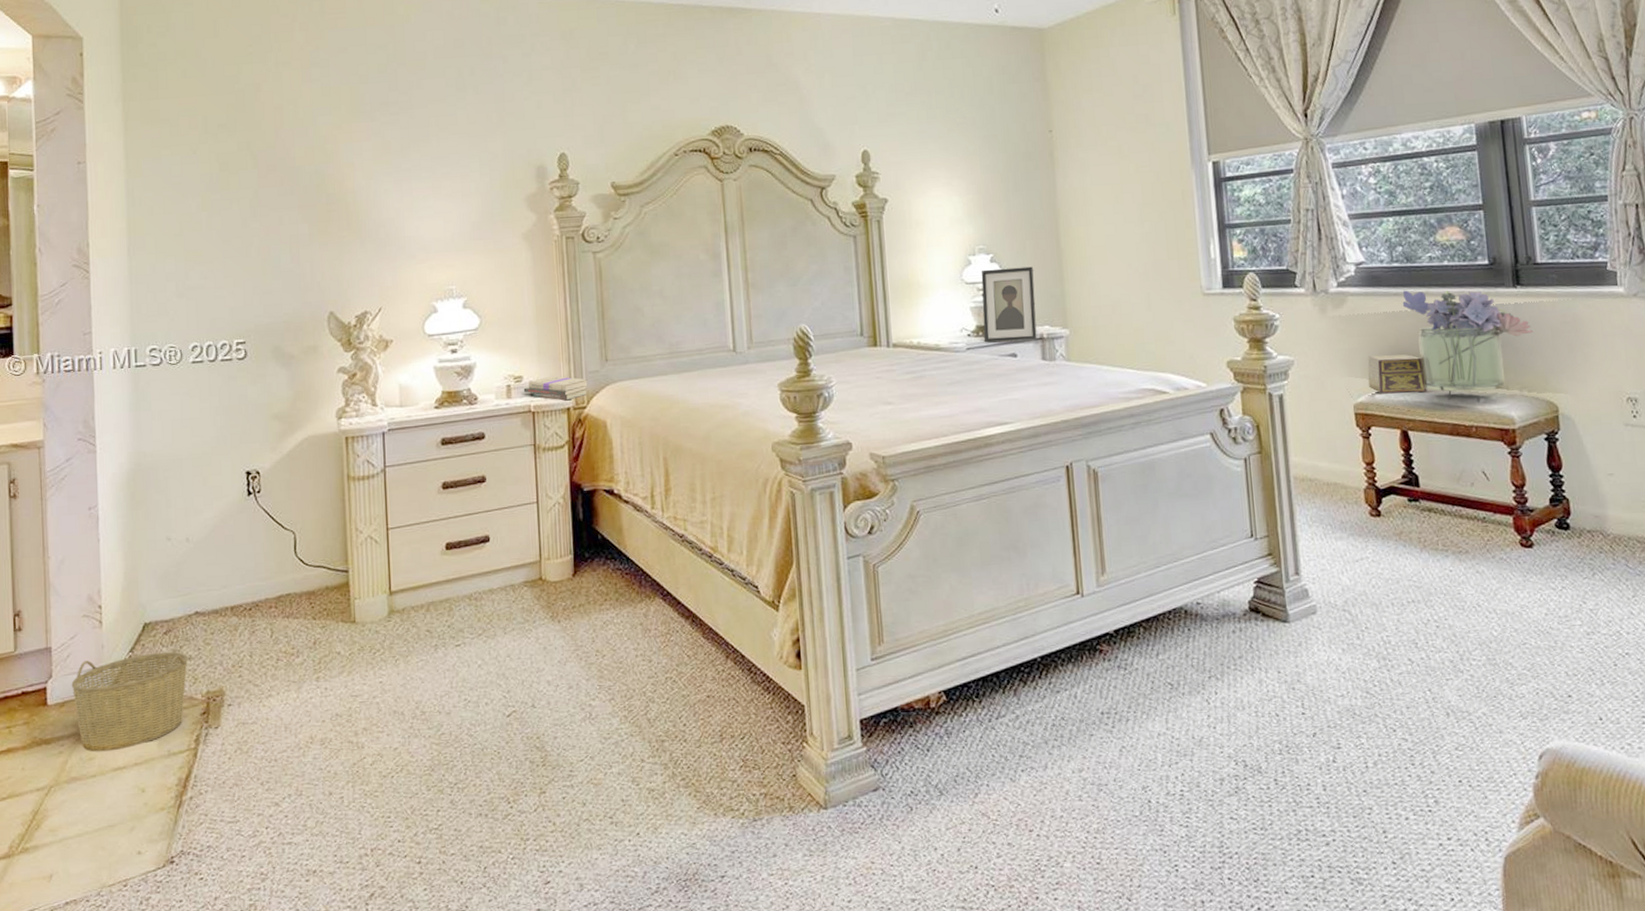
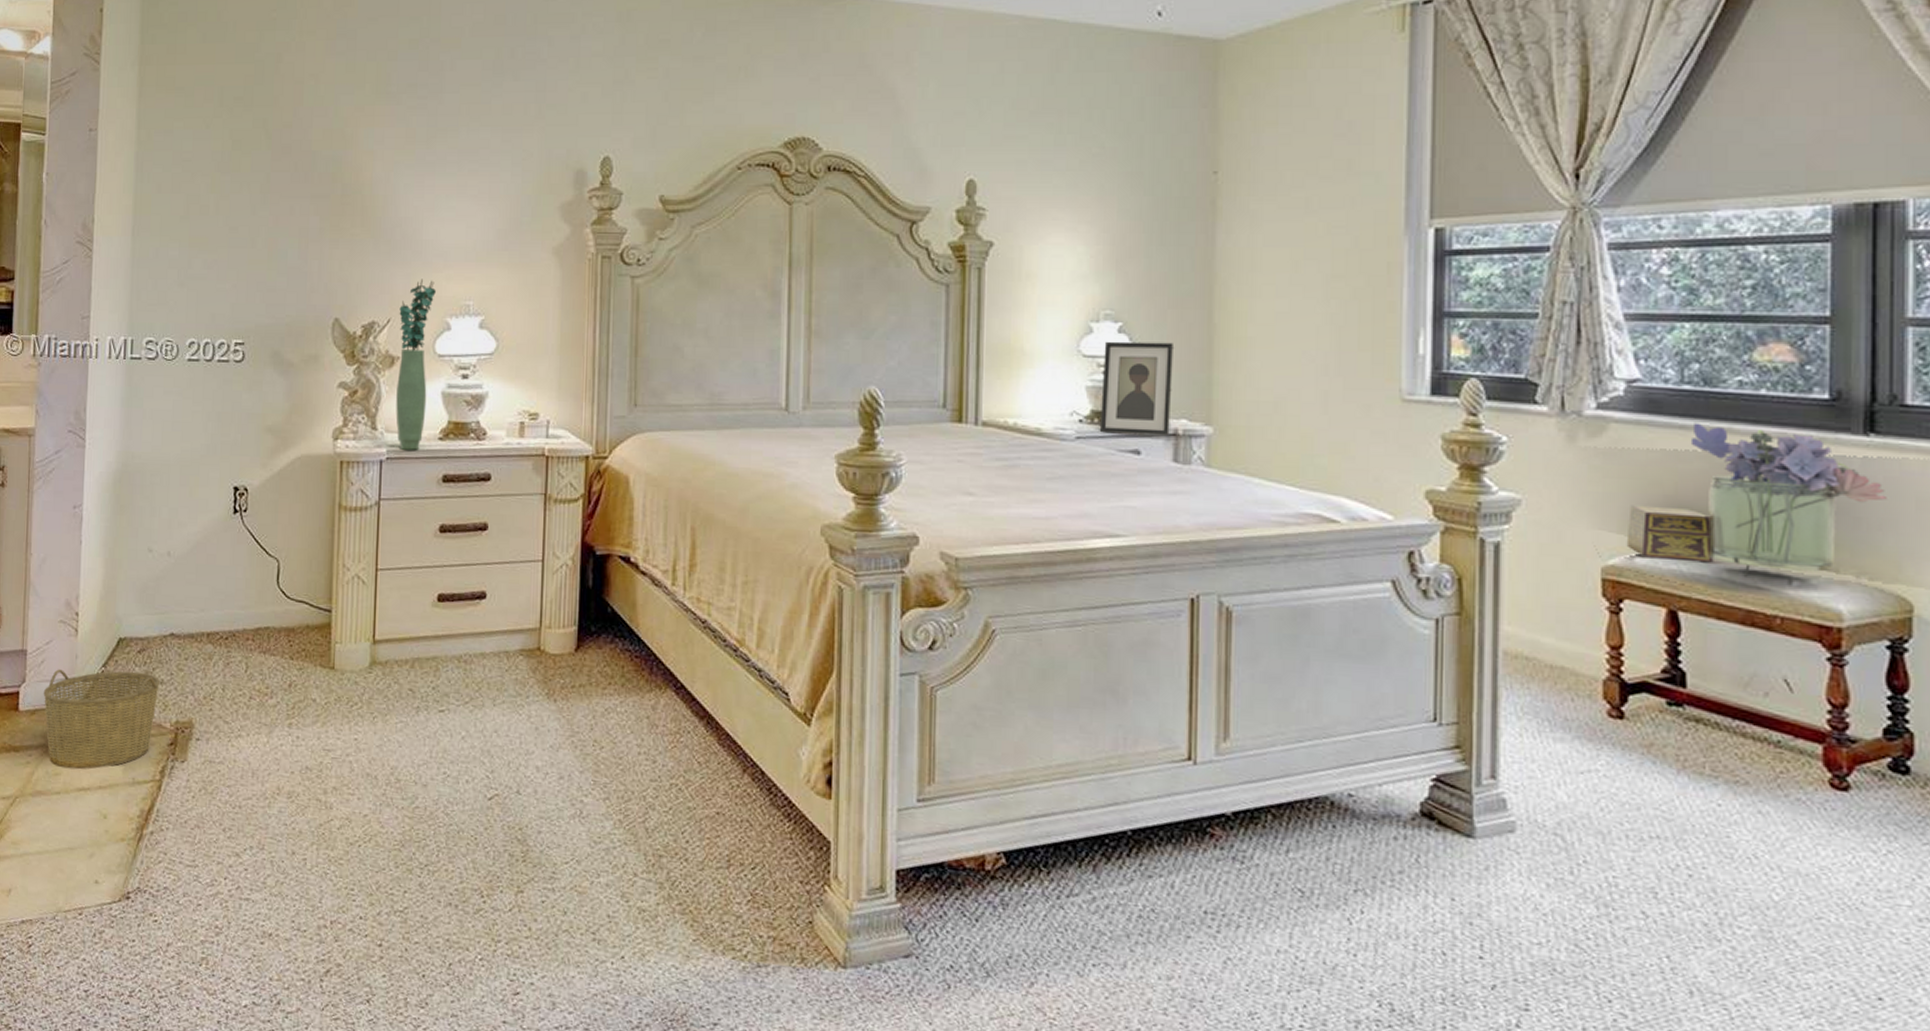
vase: none [389,270,421,421] -> present [396,278,436,450]
books: present [523,375,588,401] -> none [538,416,612,448]

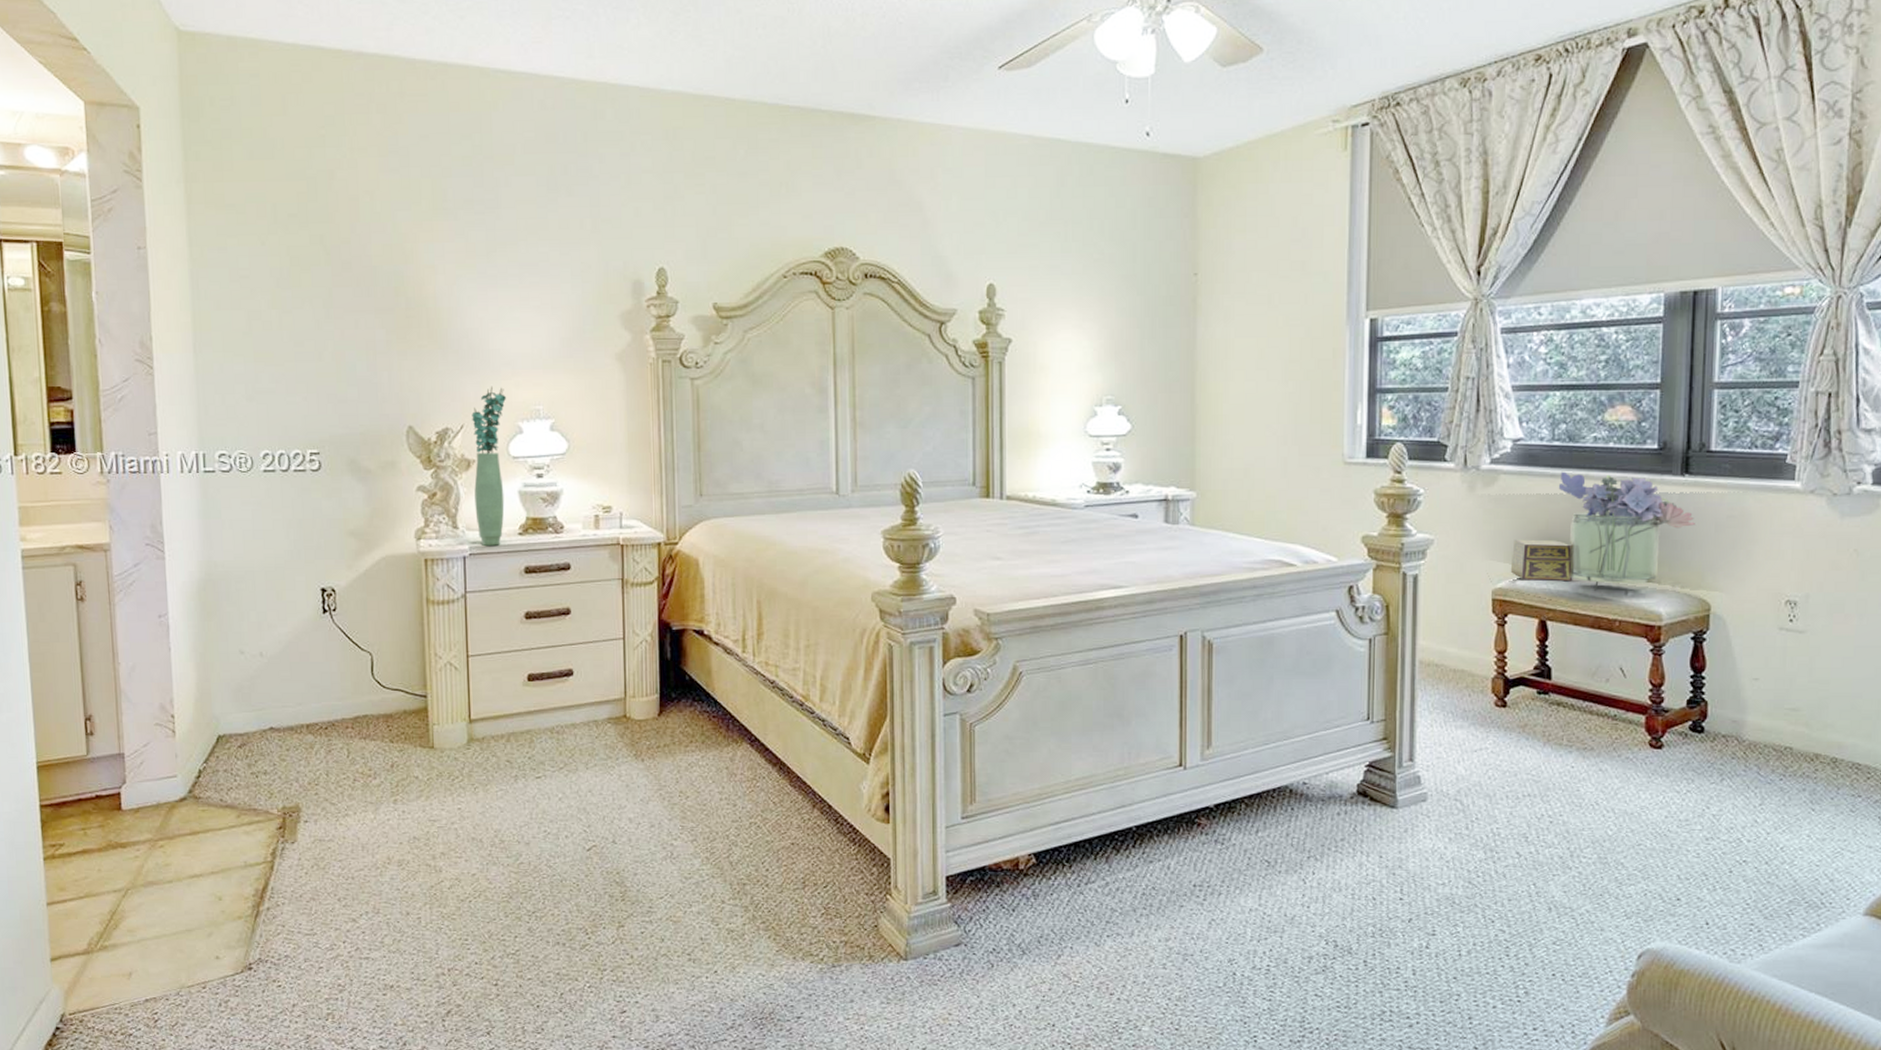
basket: present [43,669,161,770] -> none [145,765,264,859]
picture frame: present [1099,341,1175,436] -> none [1104,422,1164,501]

